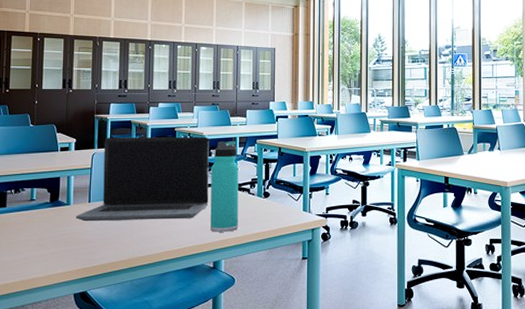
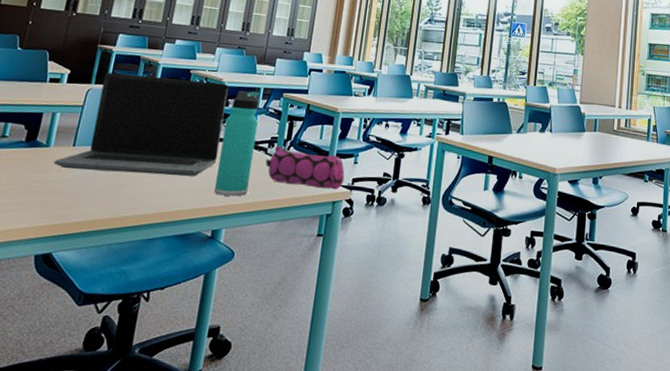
pencil case: none [249,186,319,219] -> present [265,145,345,190]

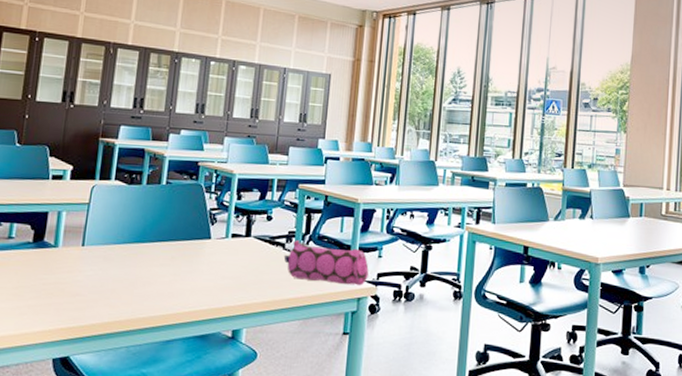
laptop computer: present [54,72,229,176] -> none [64,167,240,275]
thermos bottle: present [214,90,259,197] -> none [232,182,274,295]

